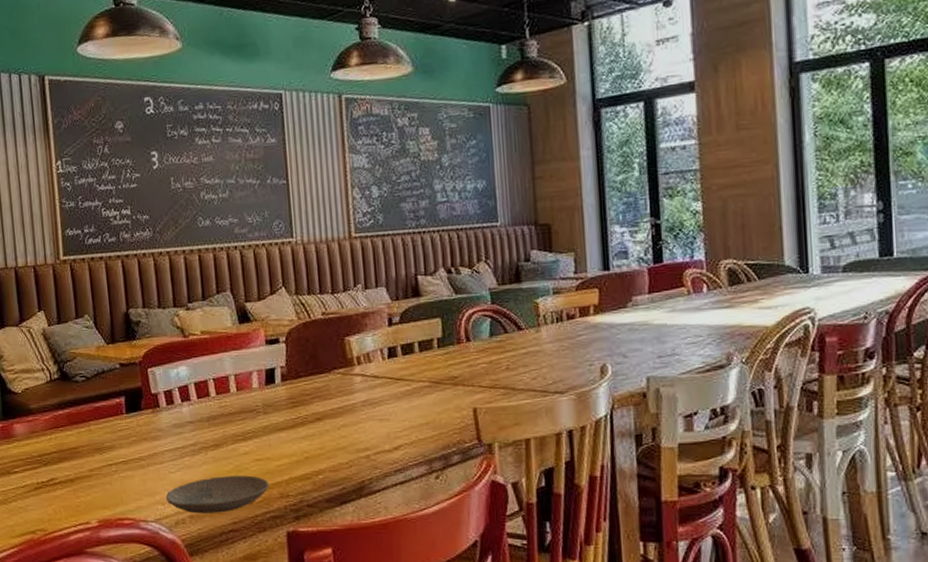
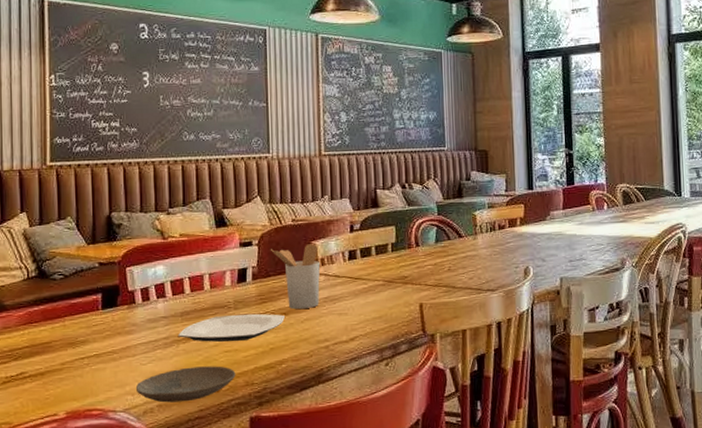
plate: none [205,418,319,450] -> present [177,313,285,342]
utensil holder: none [300,340,357,414] -> present [271,244,321,309]

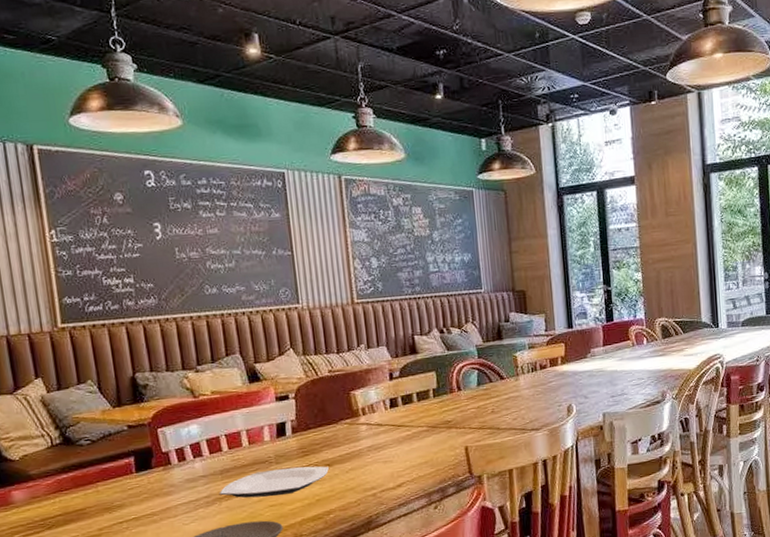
utensil holder: present [271,244,321,309] -> none [309,394,363,460]

